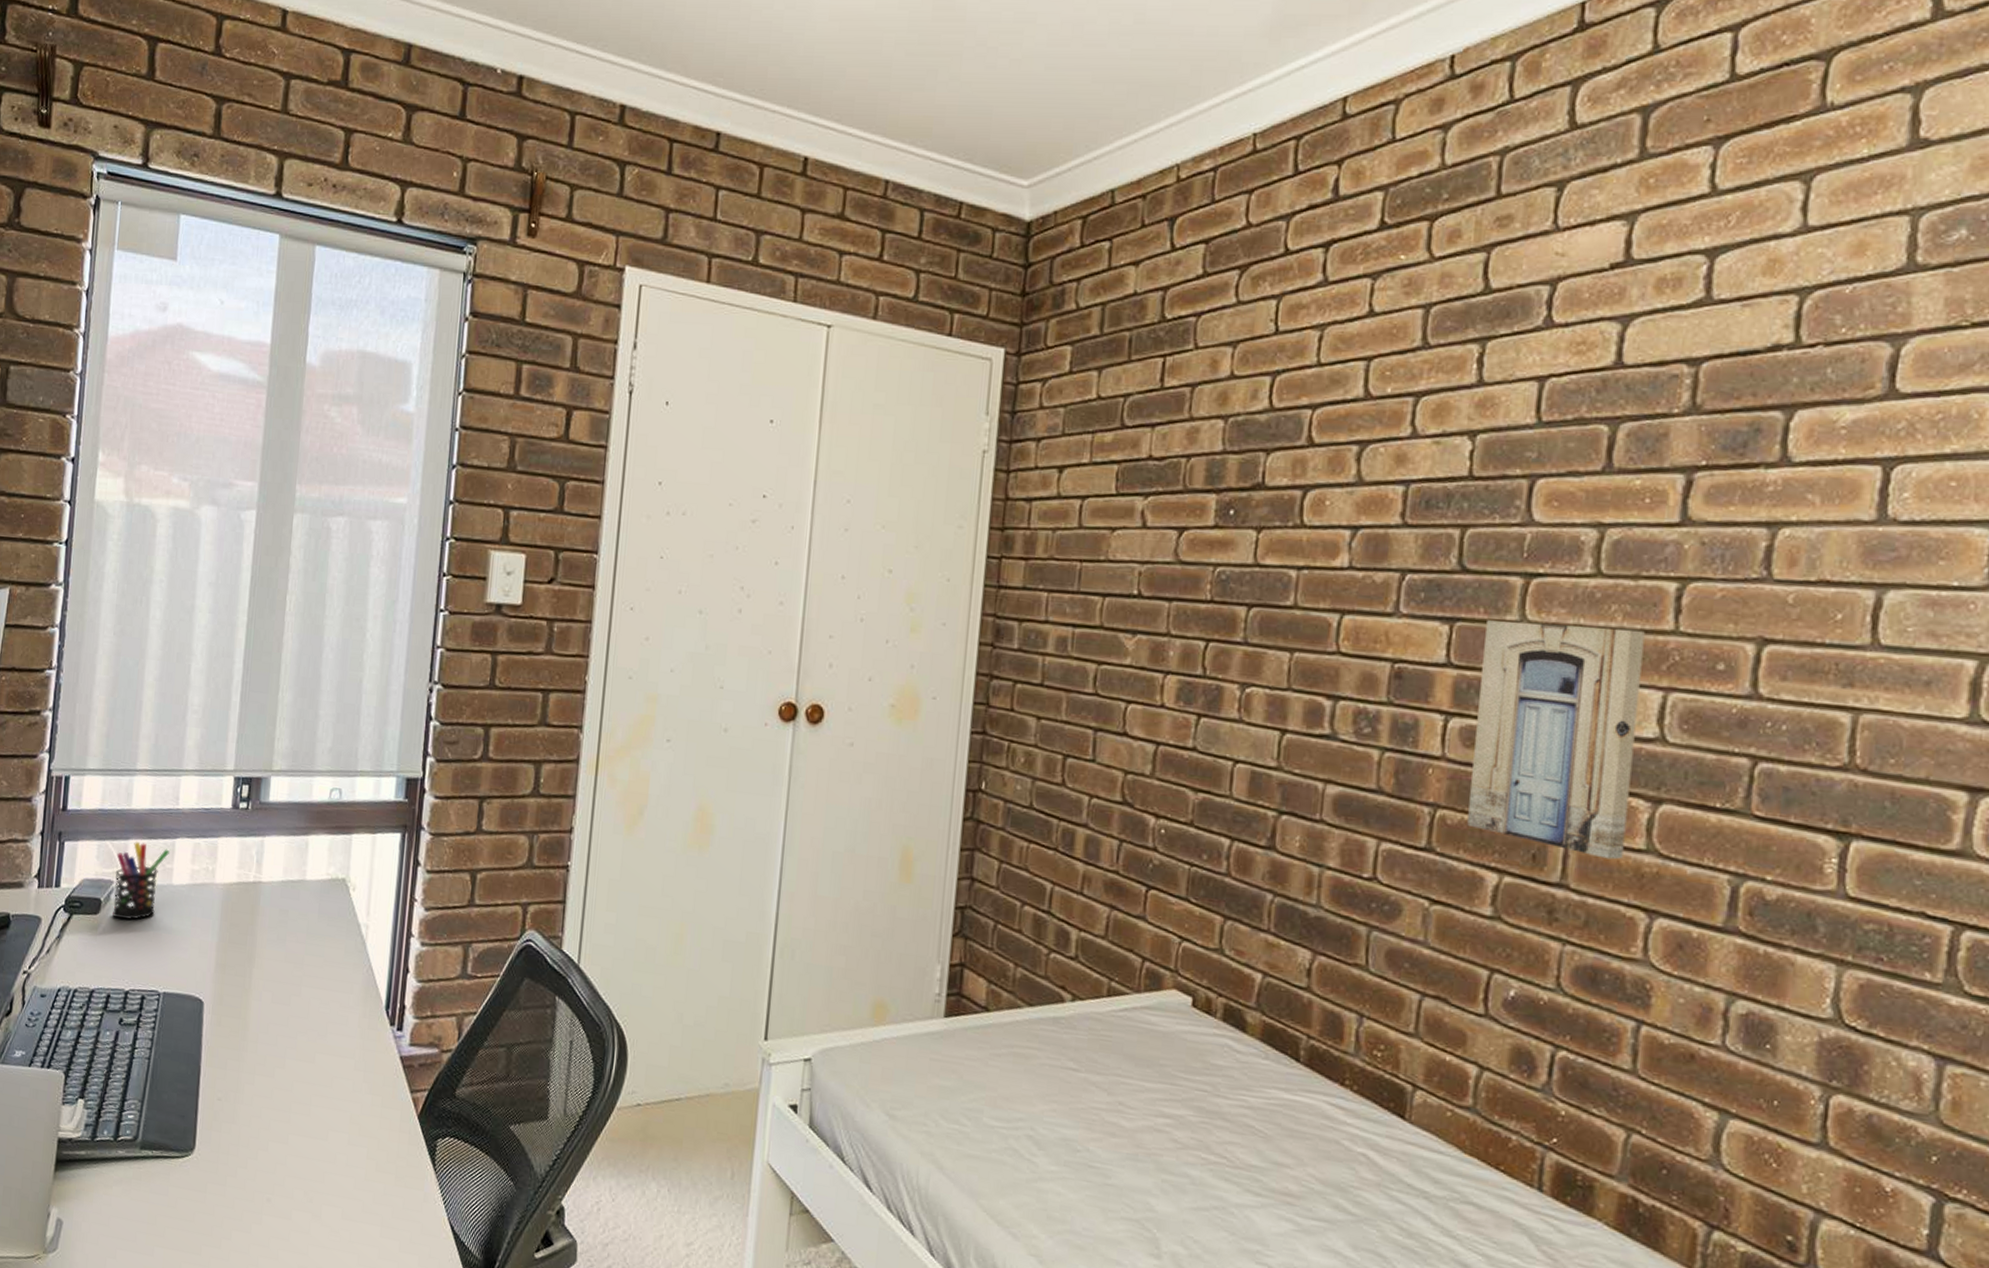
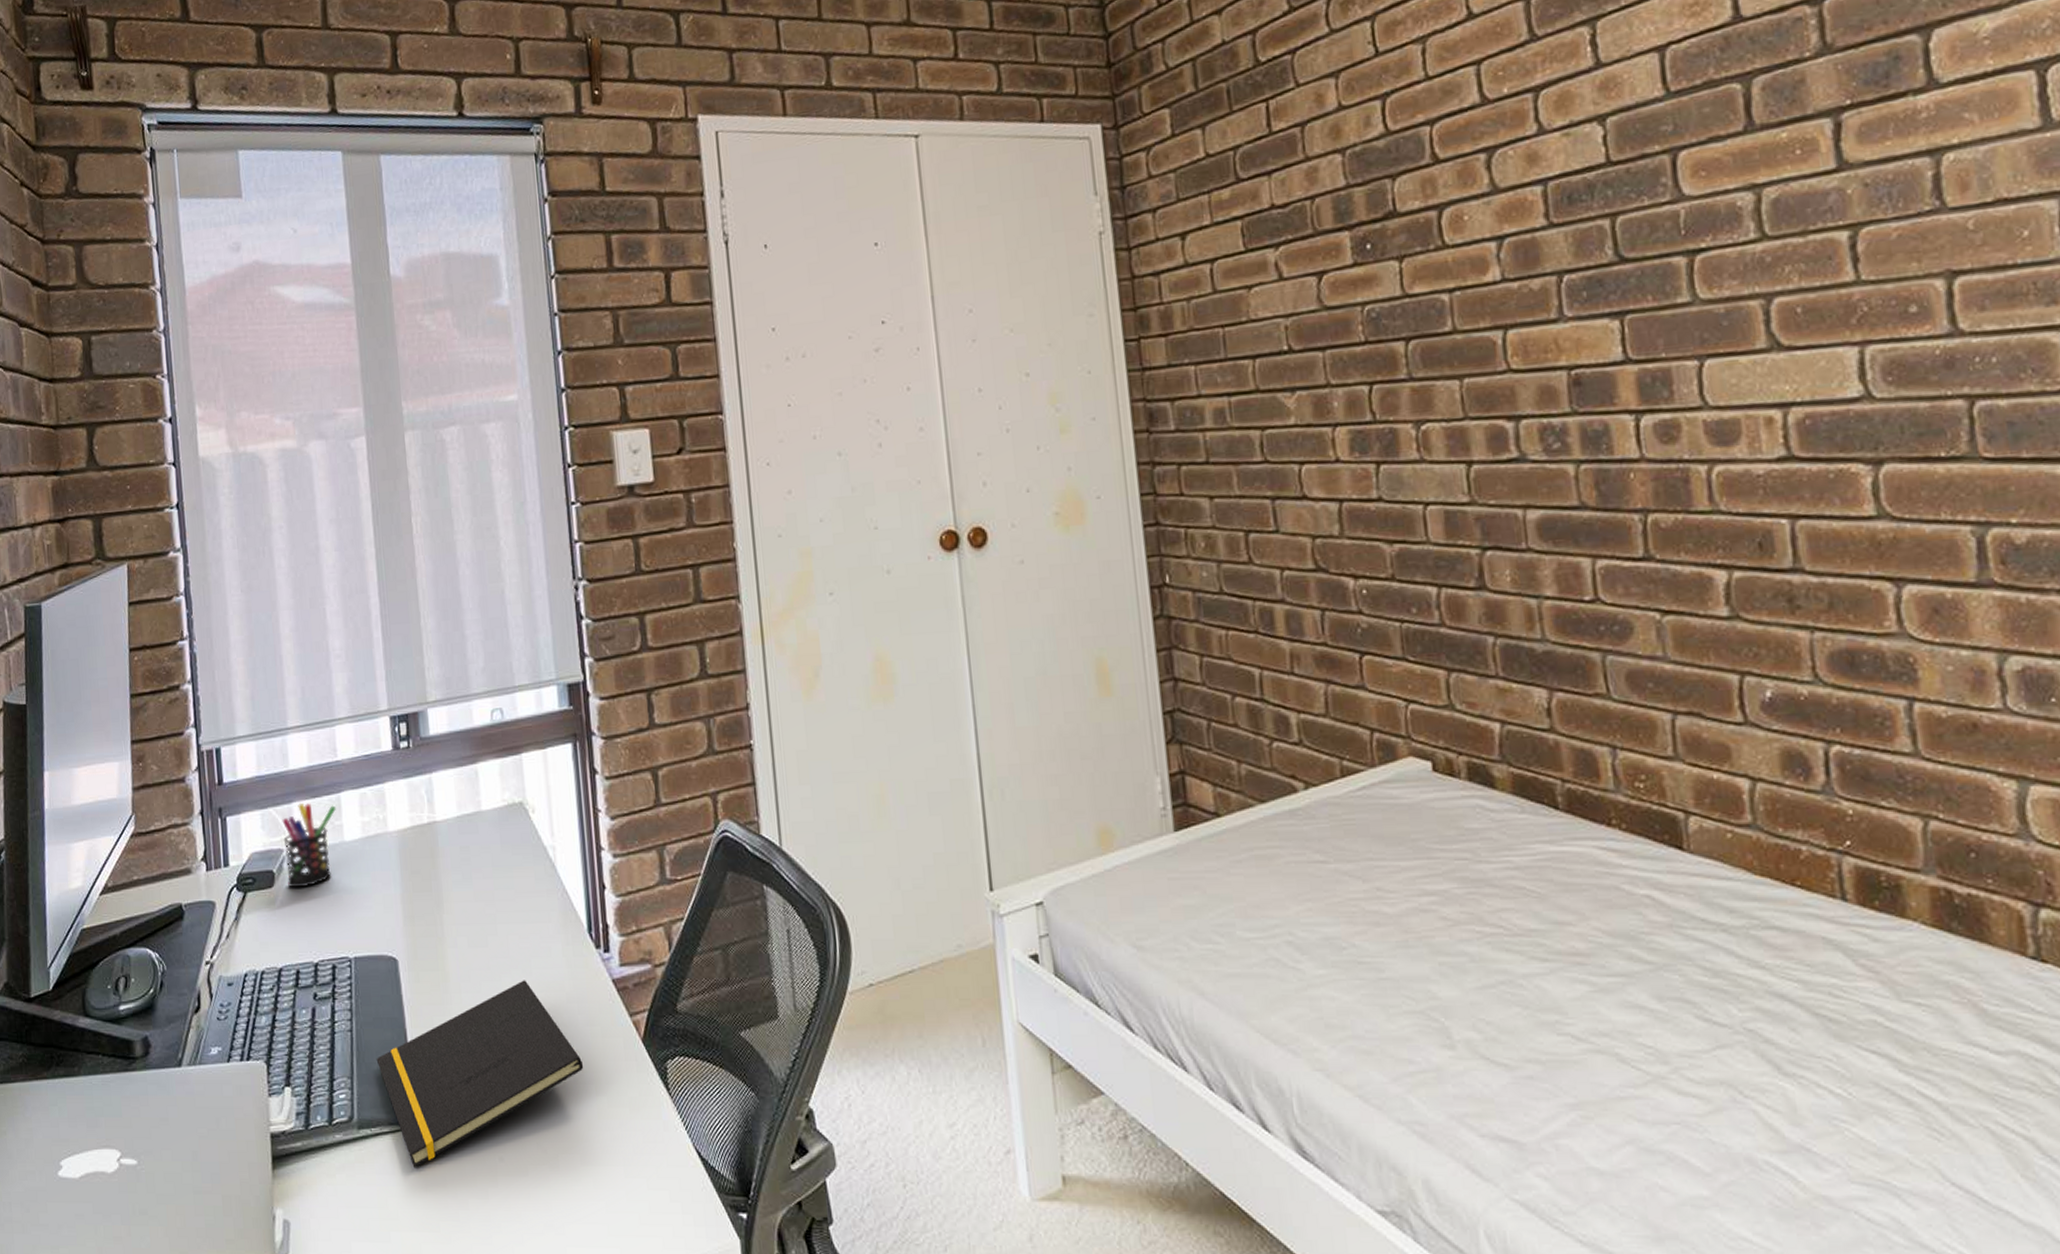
notepad: none [168,1041,360,1194] -> present [376,980,584,1168]
wall art: present [1467,620,1645,860] -> none [1658,287,1855,533]

